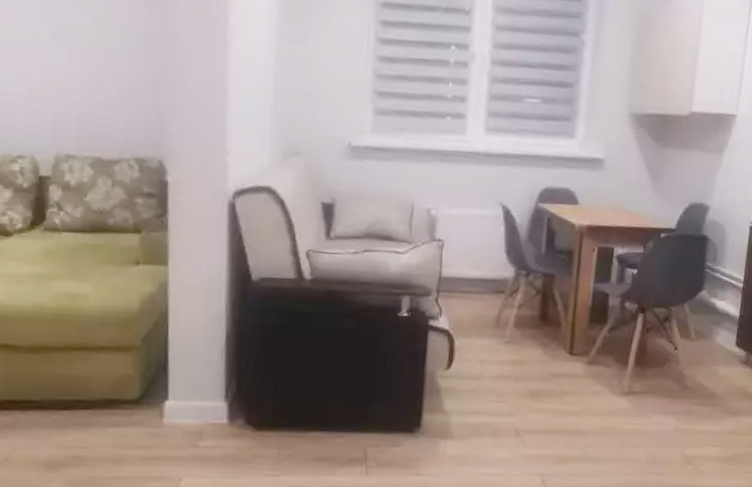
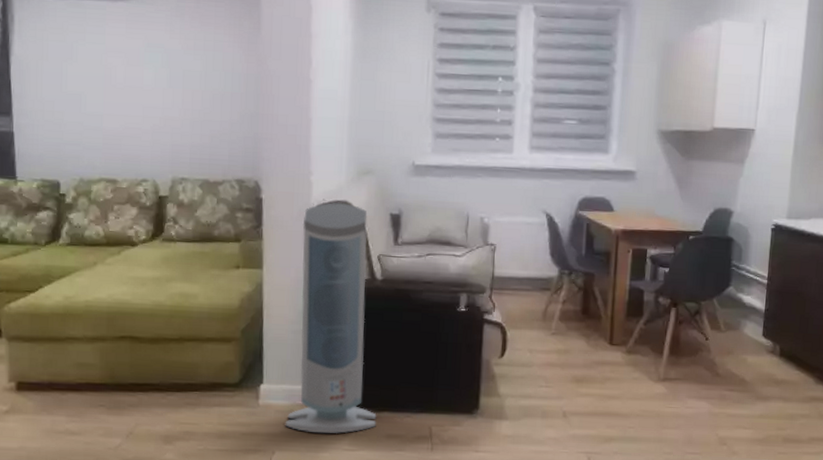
air purifier: none [194,187,303,457] -> present [285,202,377,434]

